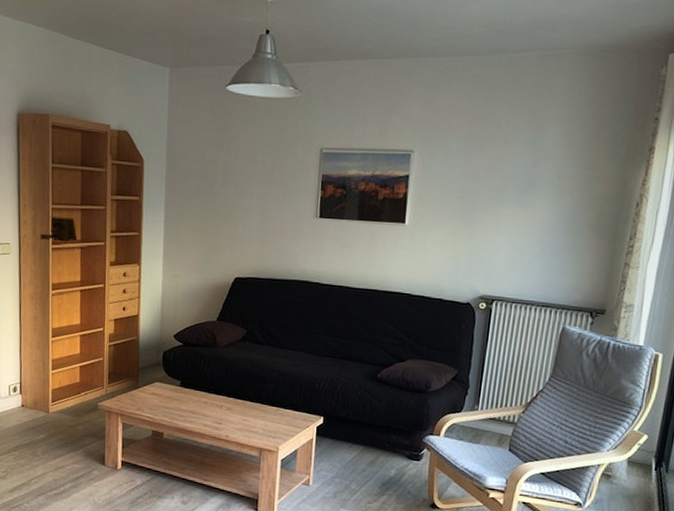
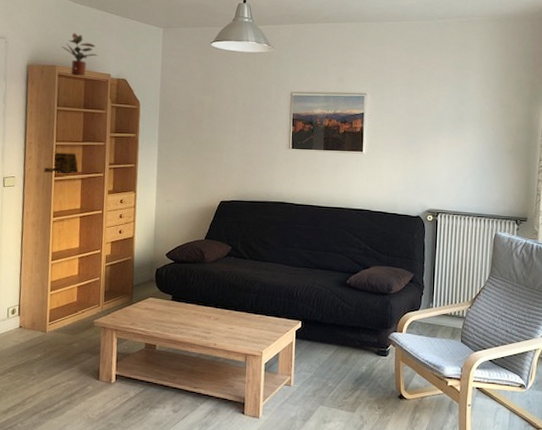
potted plant: none [55,74,95,127] -> present [62,33,98,76]

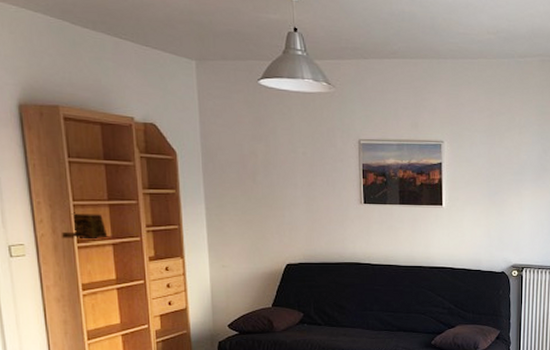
potted plant: present [62,33,98,76] -> none [63,64,114,119]

